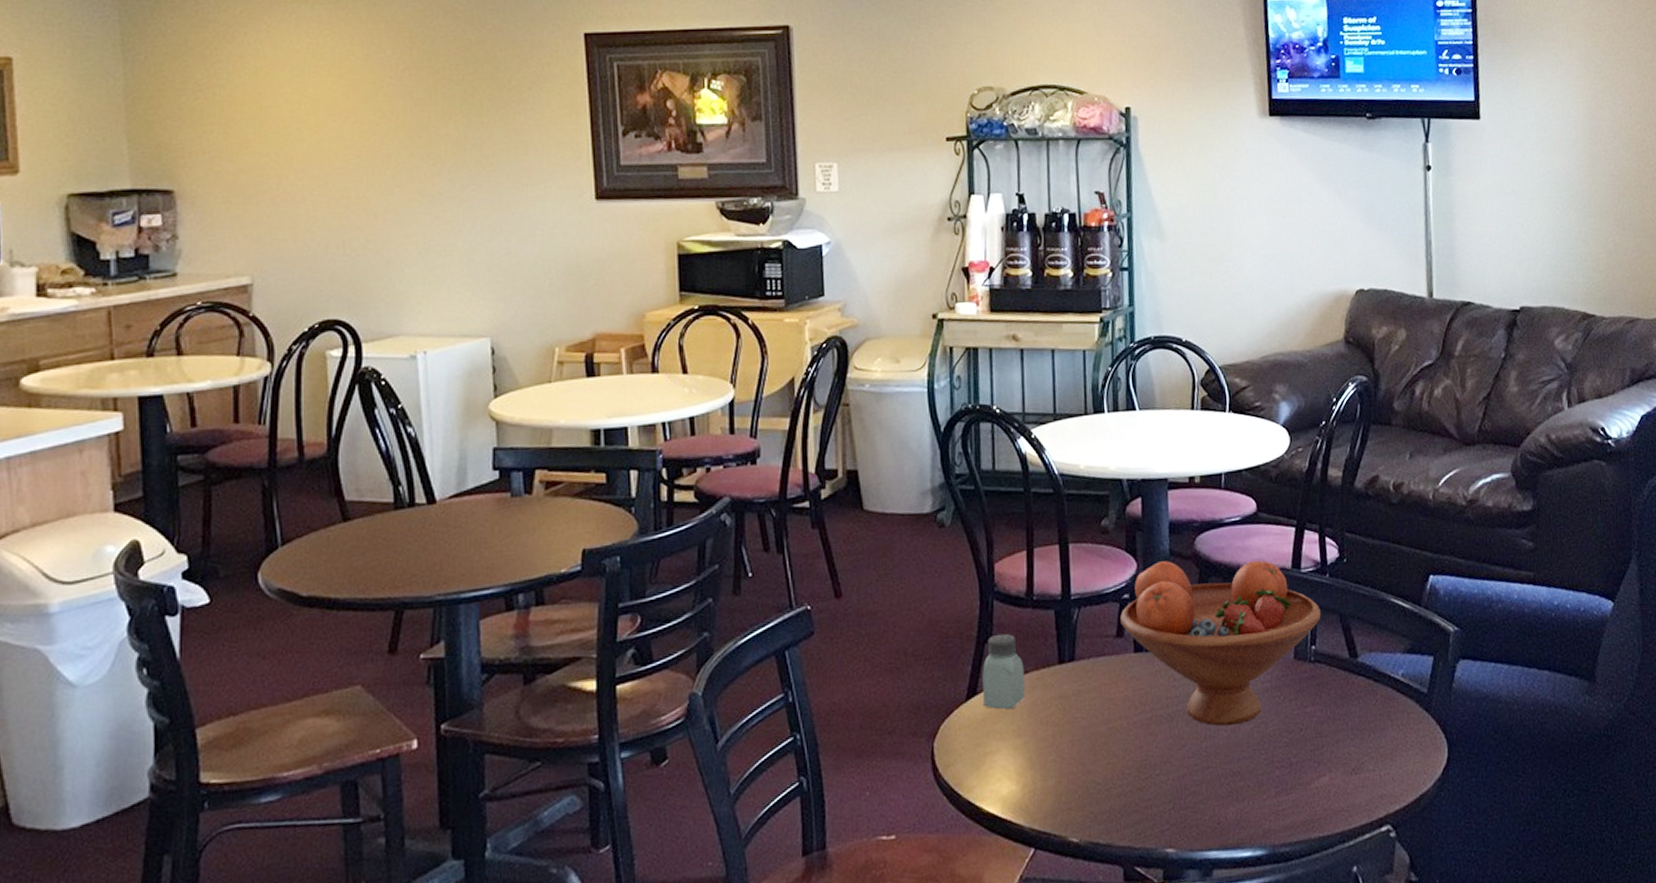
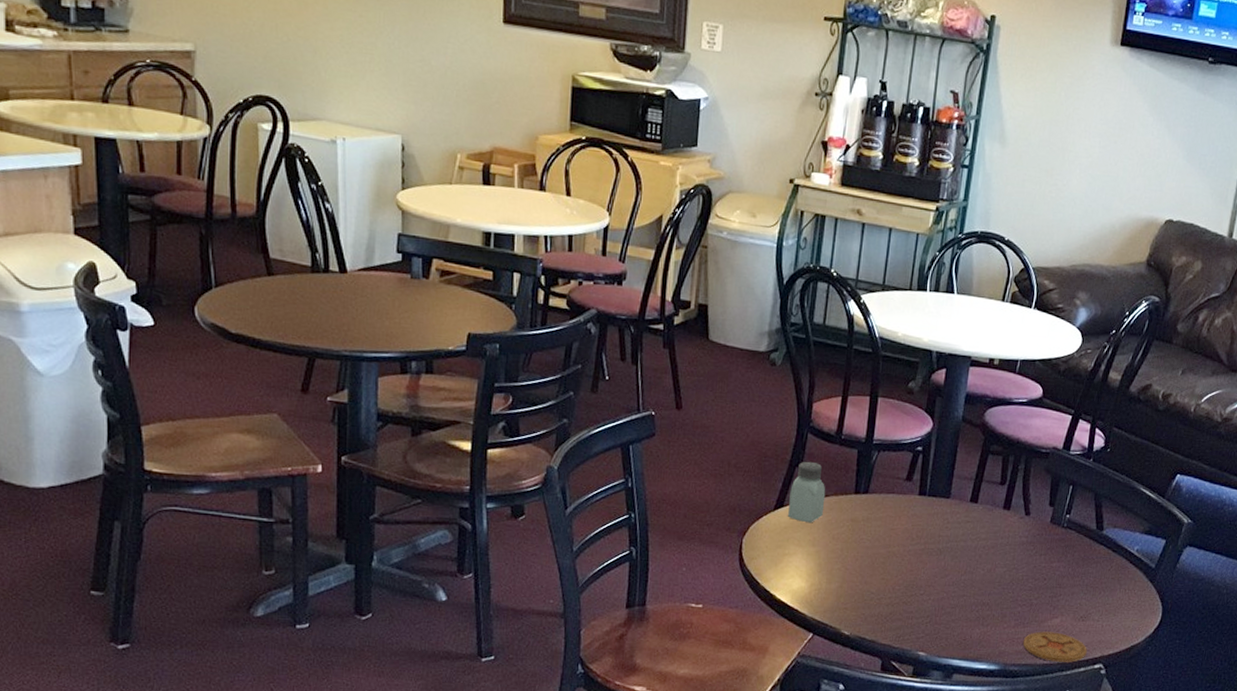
fruit bowl: present [1120,560,1322,726] -> none [911,425,1081,567]
coaster: none [1289,794,1369,833] -> present [1023,631,1087,662]

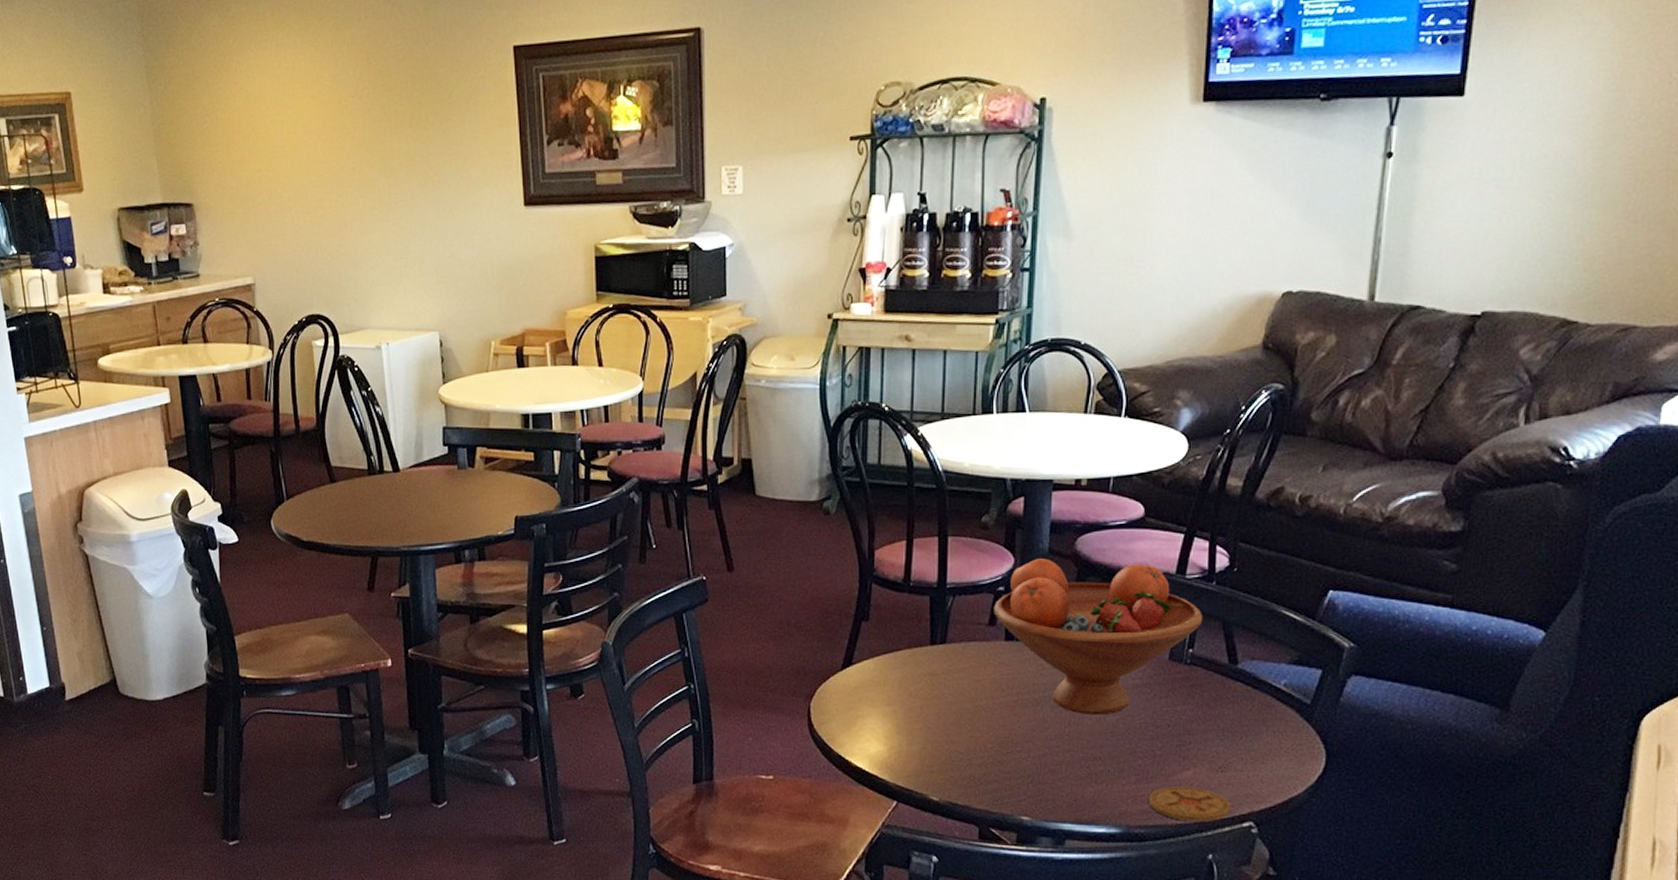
saltshaker: present [788,461,826,523] -> none [858,613,898,681]
fruit bowl: none [911,425,1081,567] -> present [994,558,1204,716]

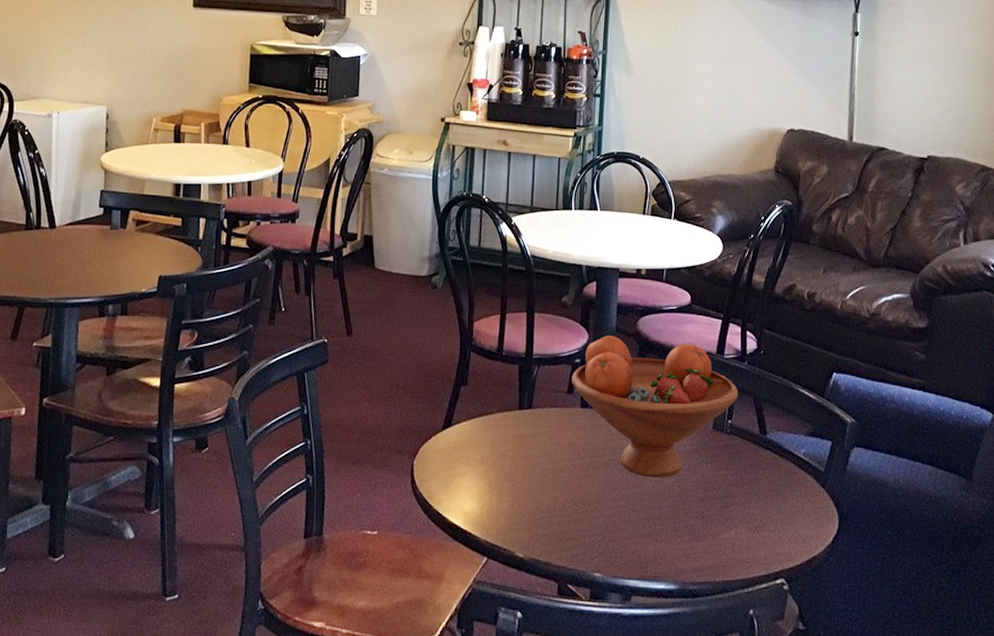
coaster: present [1148,786,1231,821] -> none [699,545,766,578]

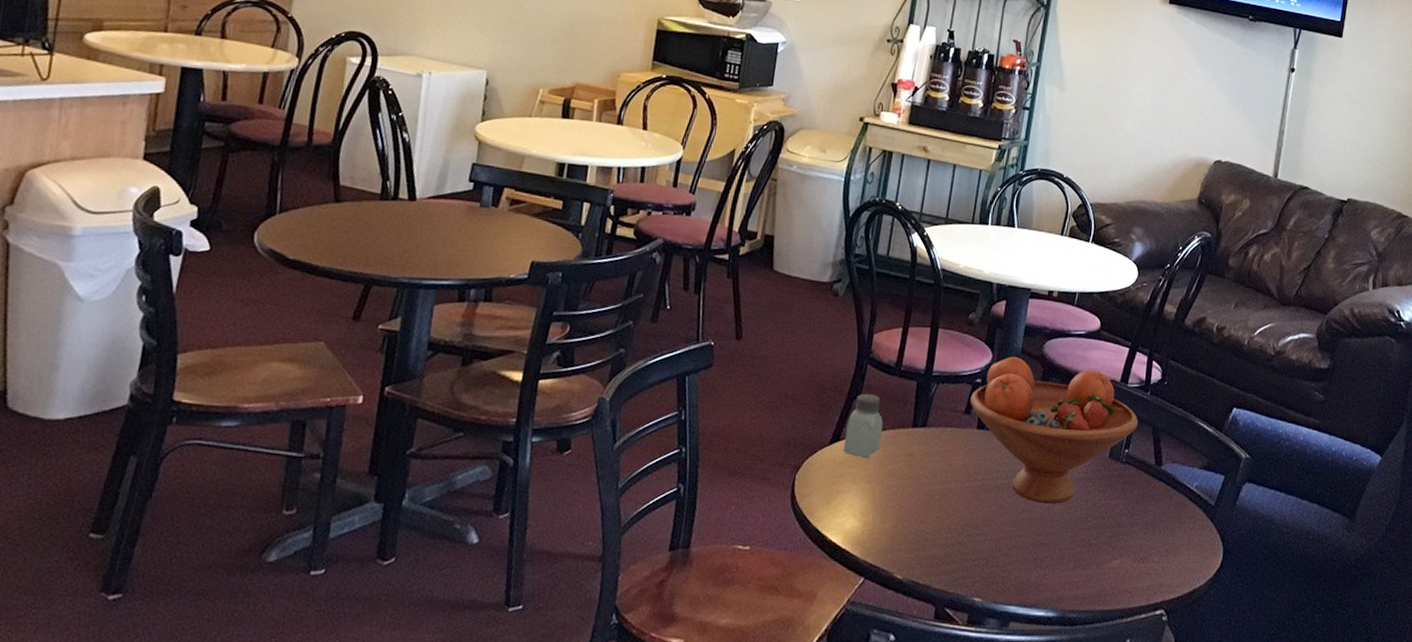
saltshaker: none [456,379,491,442] -> present [844,393,884,458]

